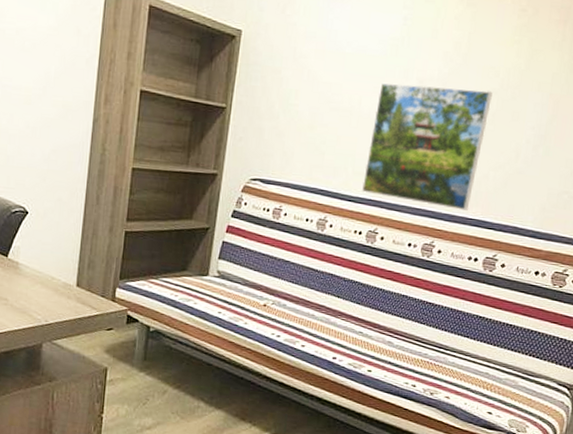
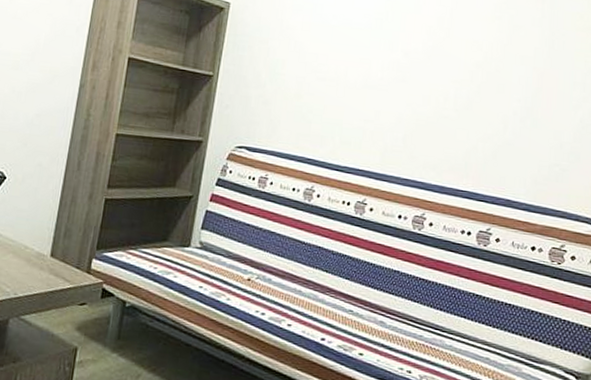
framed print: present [362,83,492,210] -> none [350,55,477,182]

